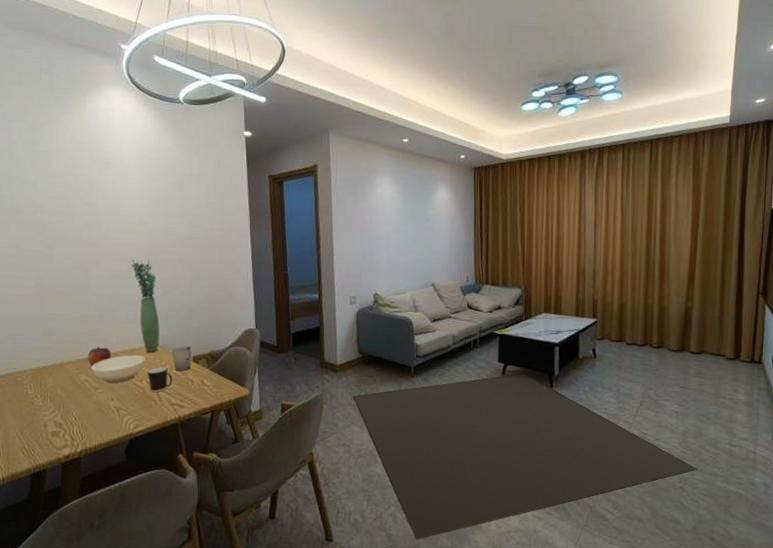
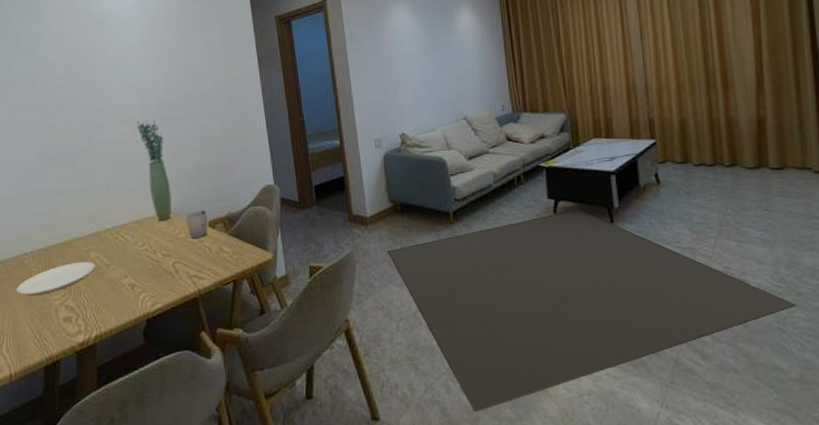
plate: none [8,383,84,410] -> present [16,261,95,295]
fruit: present [87,346,111,366] -> none [96,219,122,241]
bowl: present [91,355,146,383] -> none [101,225,159,258]
mug: present [147,367,173,393] -> none [161,236,189,265]

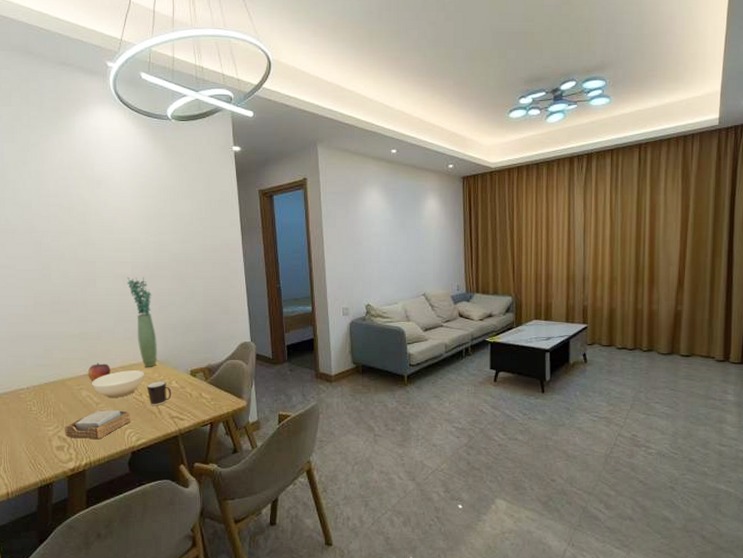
plate: present [16,261,95,295] -> none [13,398,86,425]
napkin holder: none [72,271,145,307] -> present [64,409,131,440]
fruit: none [96,219,122,241] -> present [87,362,111,382]
bowl: none [101,225,159,258] -> present [92,370,145,397]
mug: none [161,236,189,265] -> present [146,381,172,406]
cup: present [185,209,208,239] -> none [169,360,189,385]
area rug: present [388,209,796,413] -> none [349,379,687,543]

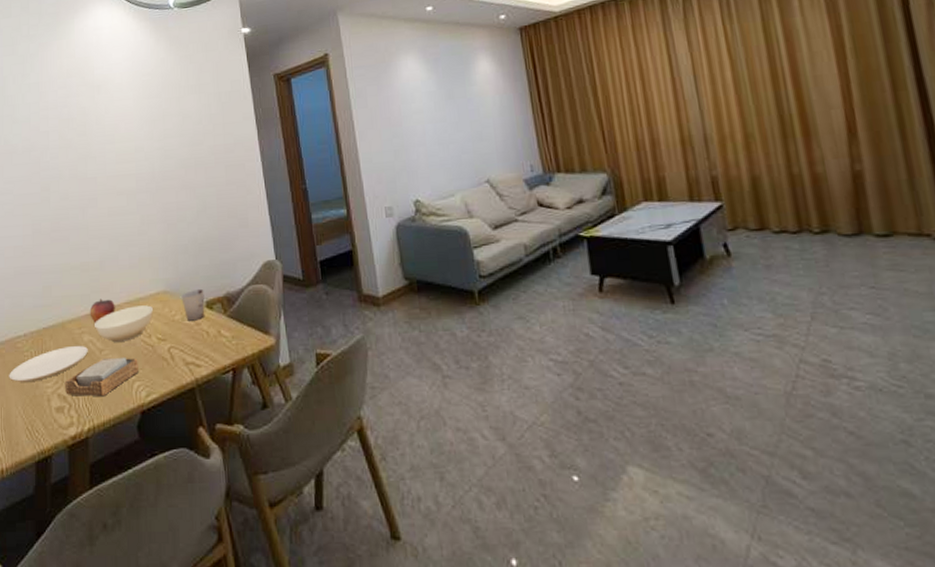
plate: none [13,398,86,425] -> present [9,345,88,382]
vase: present [127,277,157,367] -> none [131,190,167,301]
mug: present [146,381,172,406] -> none [156,317,186,351]
cup: none [169,360,189,385] -> present [181,288,205,321]

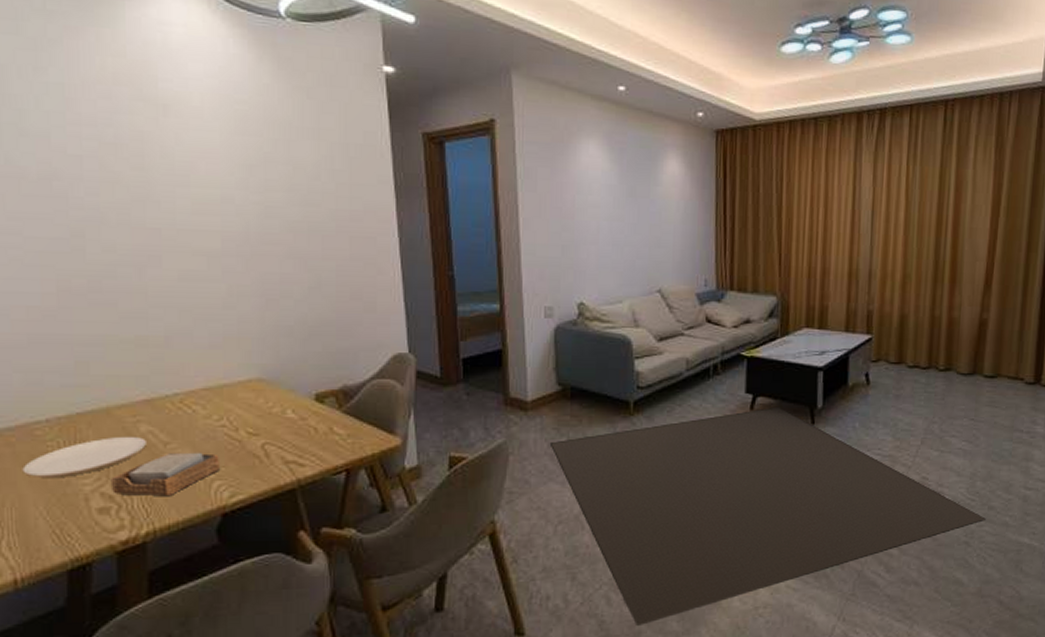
fruit: present [89,298,115,323] -> none [149,382,187,411]
bowl: present [95,305,154,342] -> none [156,394,243,434]
cup: present [181,288,205,321] -> none [282,378,314,415]
area rug: none [404,287,925,536] -> present [551,406,986,627]

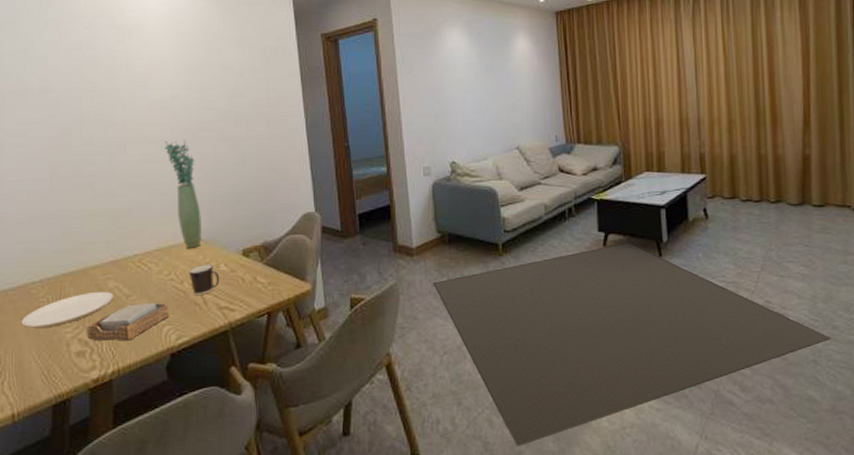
vase: none [214,253,263,389] -> present [165,140,202,248]
mug: none [245,410,286,447] -> present [188,265,220,296]

